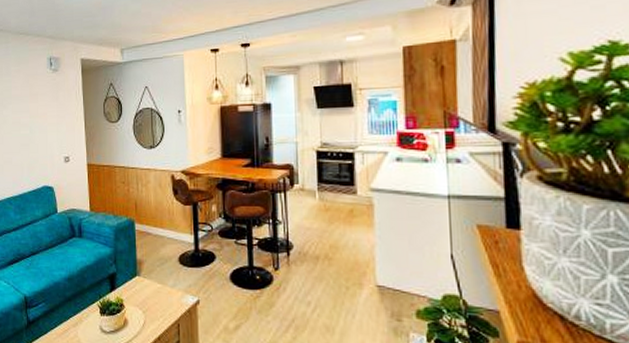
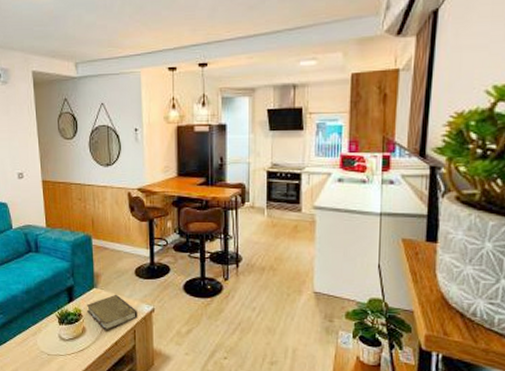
book: none [129,283,182,324] -> present [87,294,138,331]

